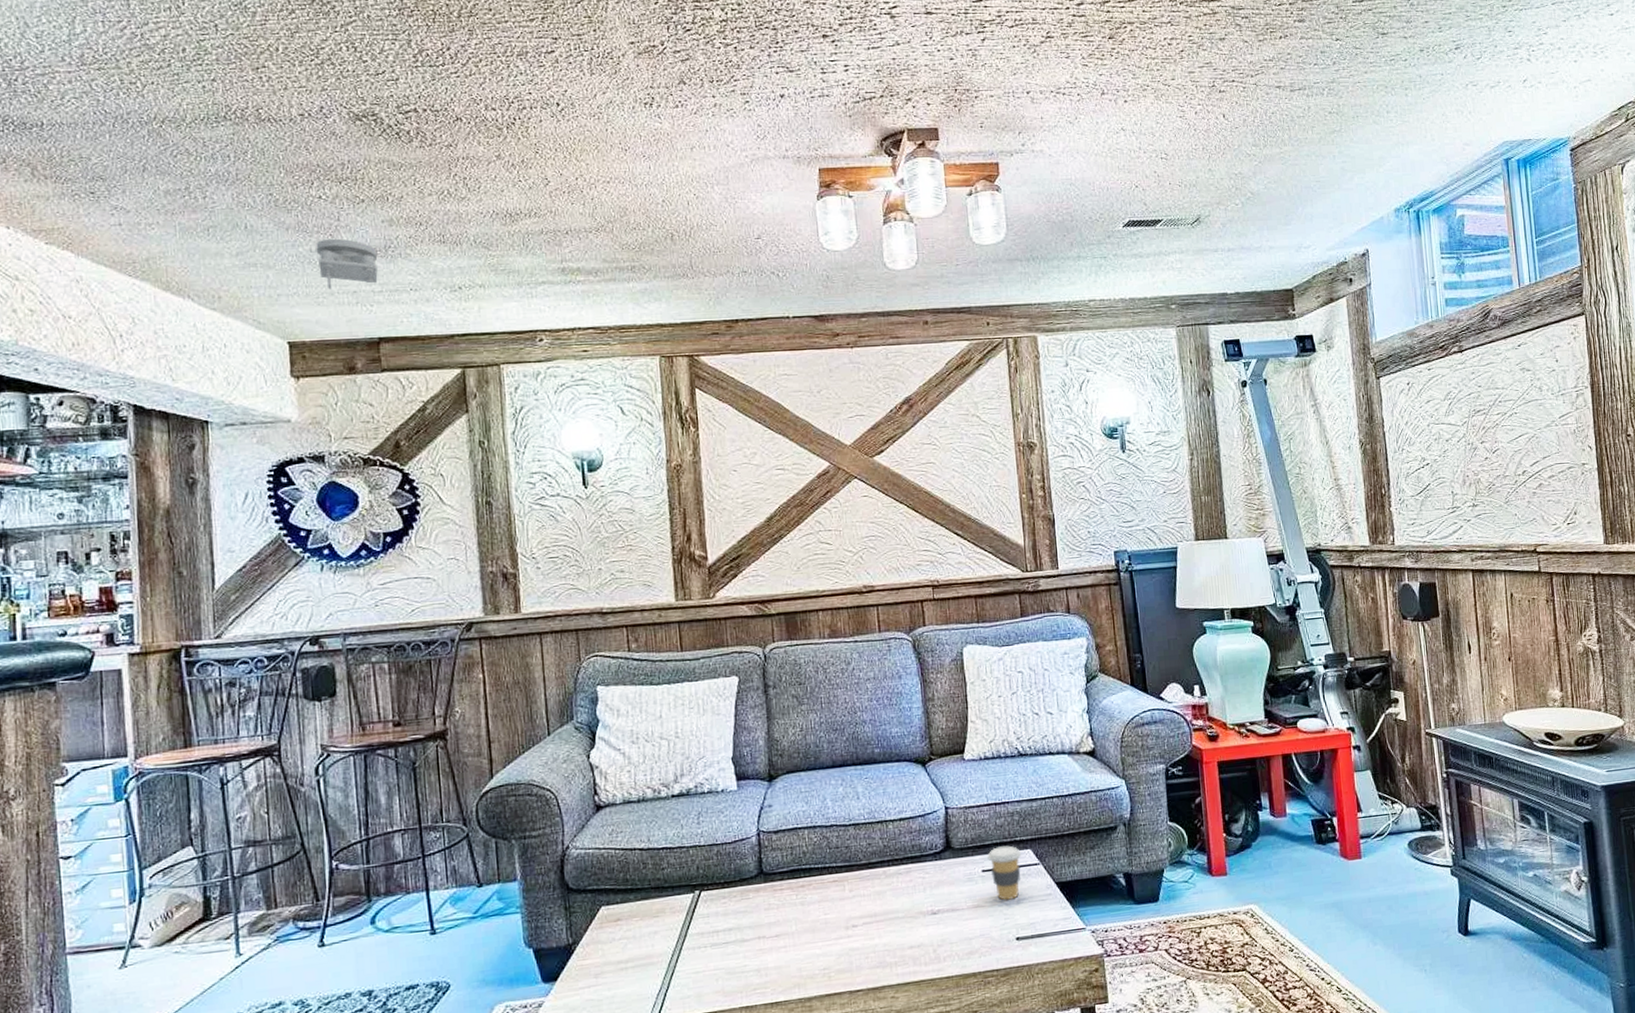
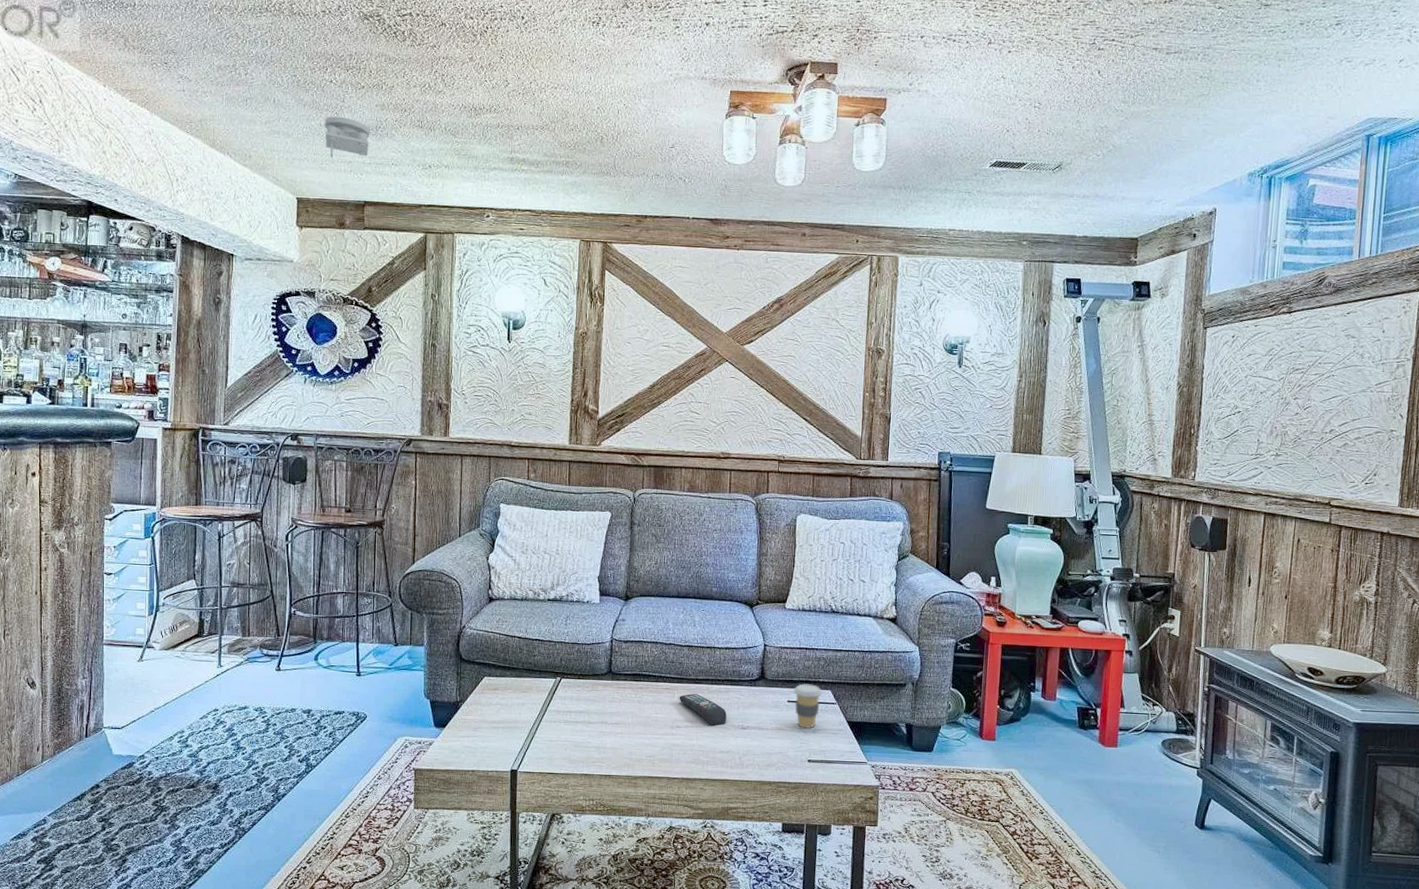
remote control: none [850,881,912,917] -> present [679,694,727,726]

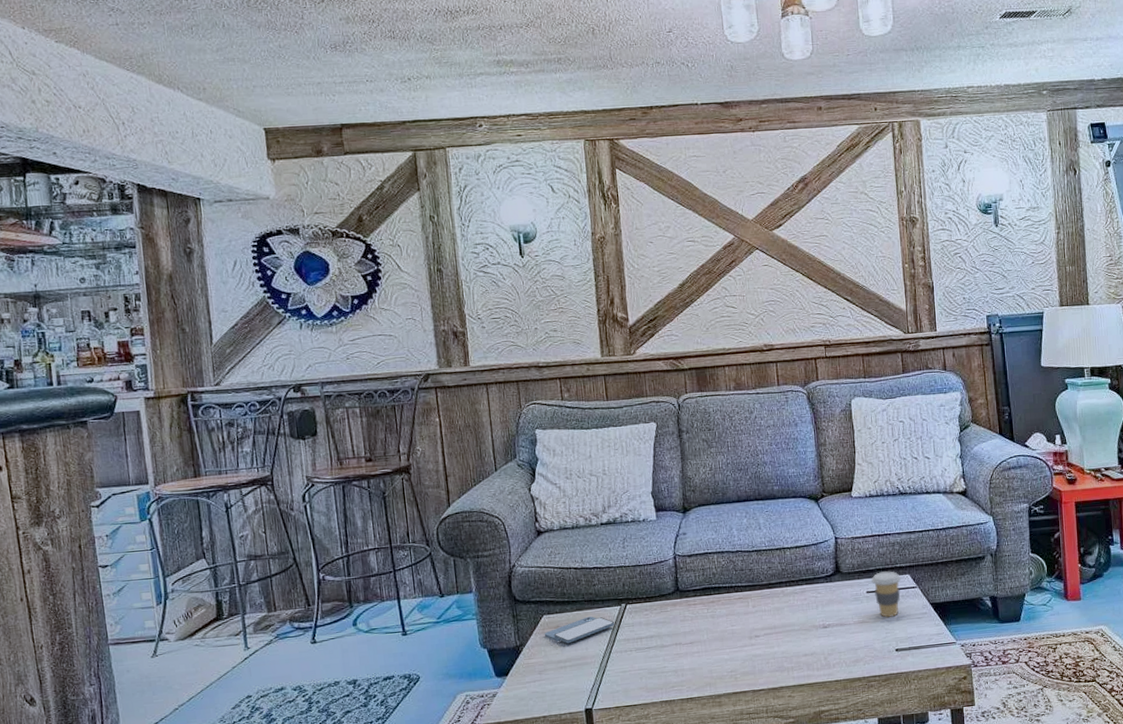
smoke detector: present [324,116,370,158] -> none [284,35,339,81]
smartphone: none [483,684,549,706] -> present [544,616,615,643]
remote control: present [679,694,727,726] -> none [753,599,806,630]

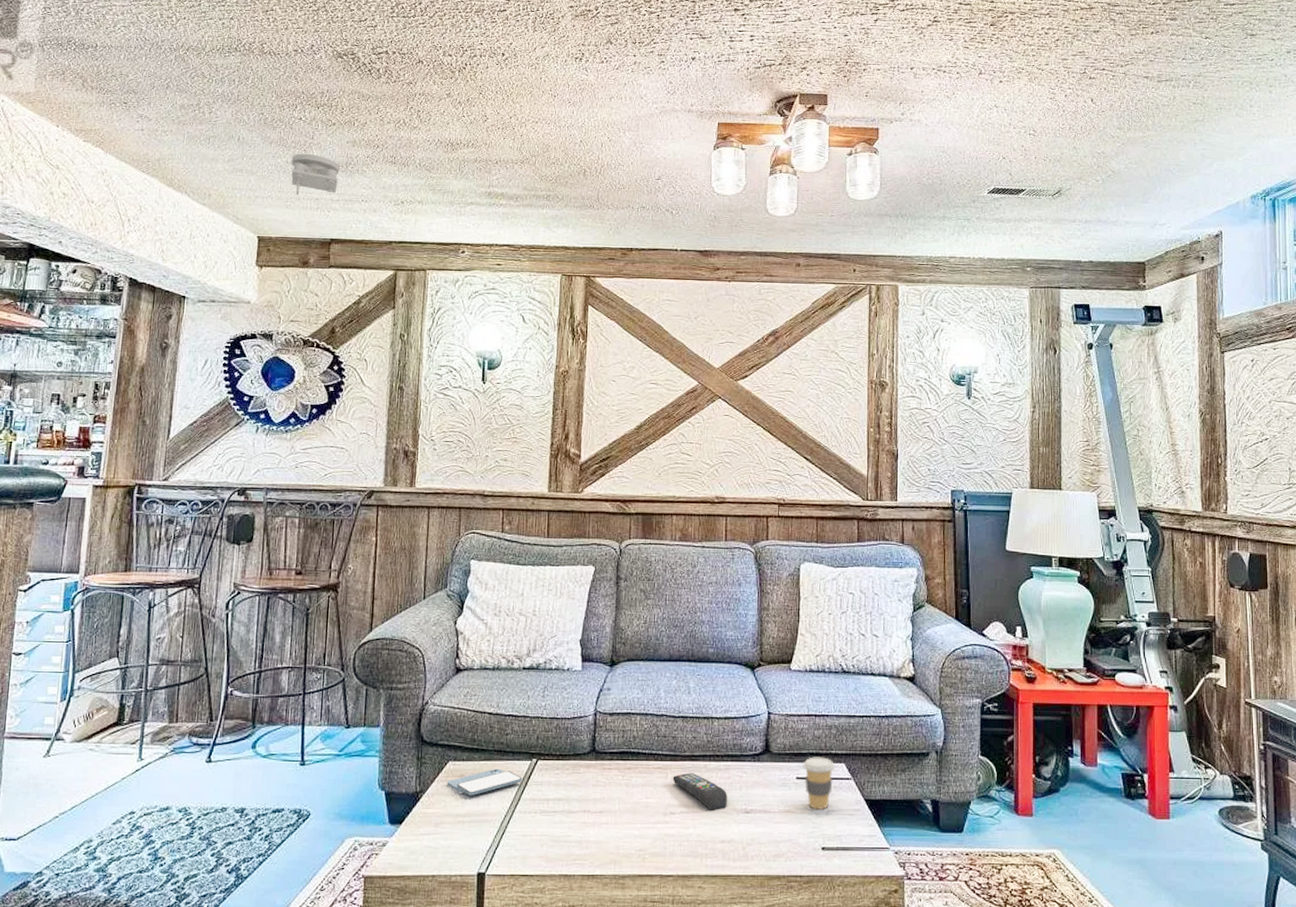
smoke detector: none [284,35,339,81] -> present [291,153,340,196]
remote control: none [753,599,806,630] -> present [672,773,727,810]

